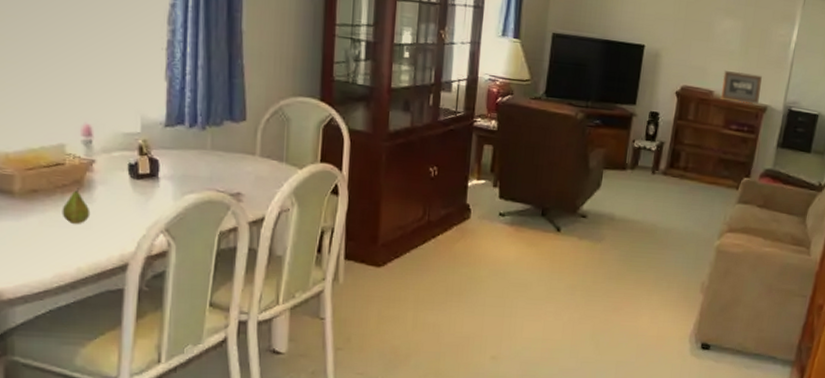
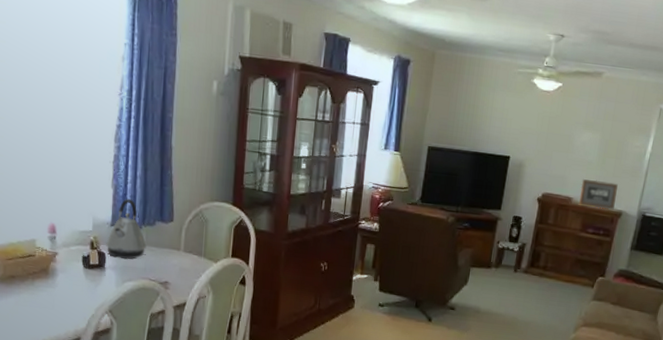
fruit: present [62,188,91,225] -> none [32,275,53,305]
kettle: none [159,93,212,167] -> present [106,198,147,260]

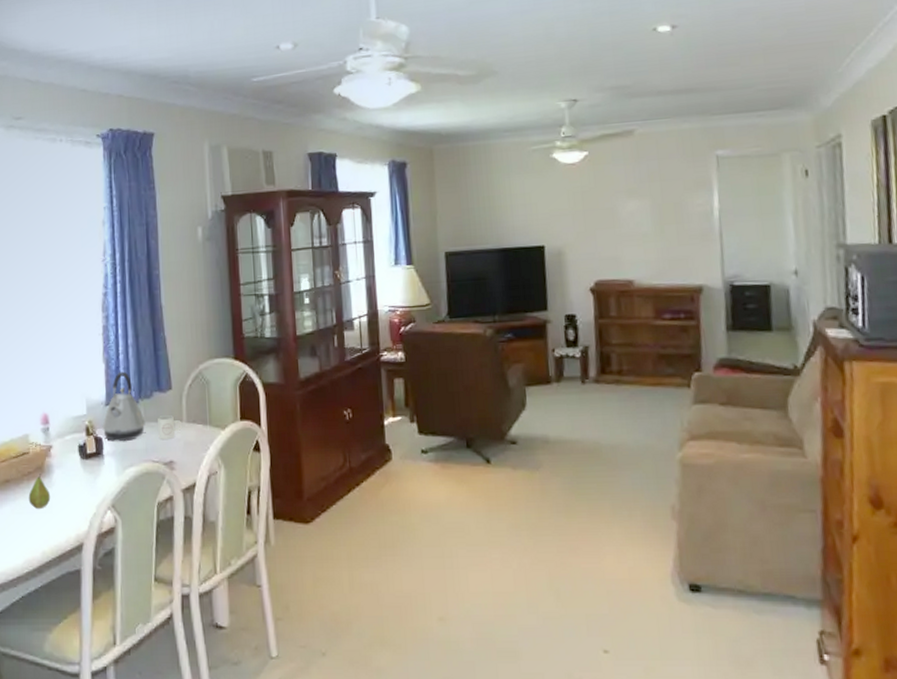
fruit: none [32,275,53,305] -> present [28,474,51,510]
mug: none [157,242,179,264] -> present [158,415,182,440]
picture frame: present [579,179,618,210] -> none [640,253,691,289]

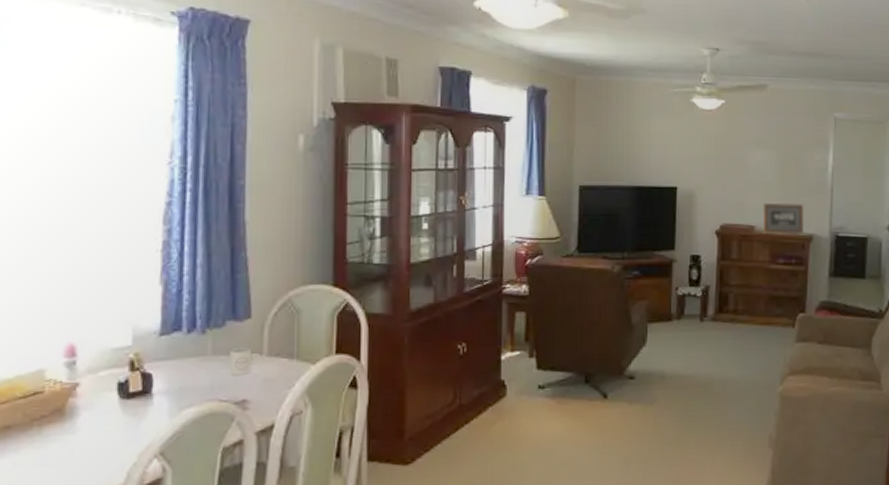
fruit: present [28,474,51,510] -> none [38,417,73,462]
kettle: present [102,371,146,442] -> none [153,296,213,379]
picture frame: none [640,253,691,289] -> present [762,202,803,234]

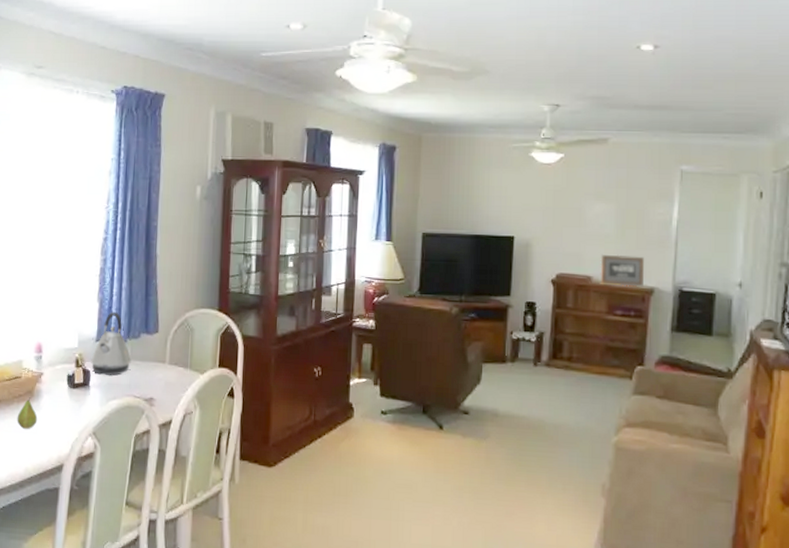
fruit: none [38,417,73,462] -> present [17,397,38,430]
kettle: none [153,296,213,379] -> present [91,311,131,376]
mug: present [229,348,261,376] -> none [142,356,164,379]

